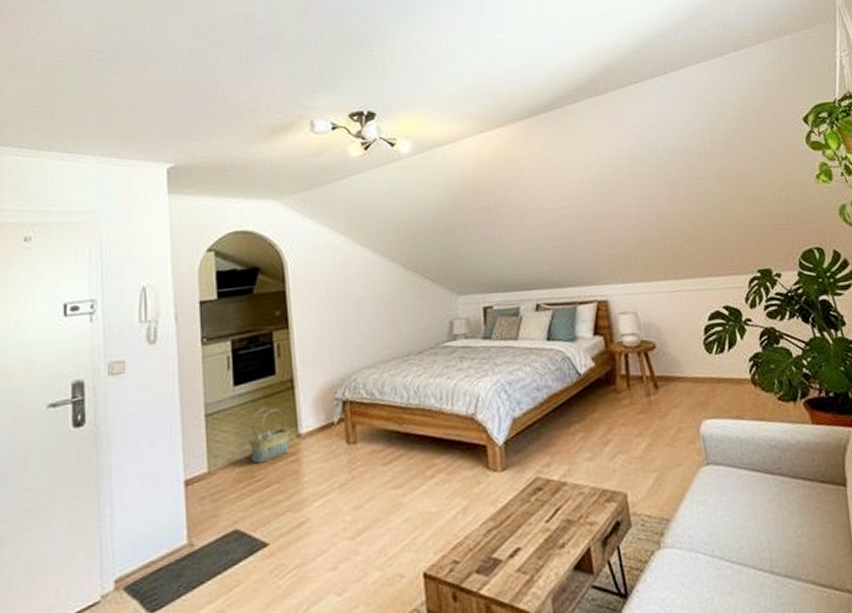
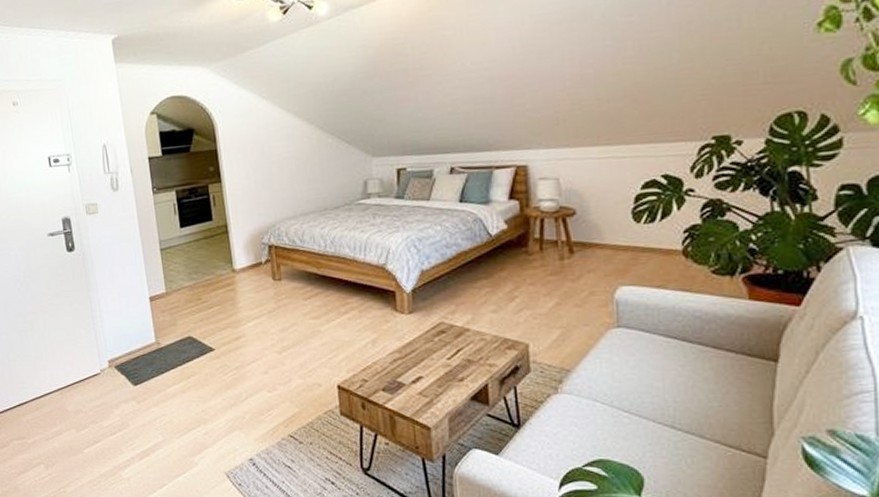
basket: present [249,407,291,464] -> none [195,246,228,290]

